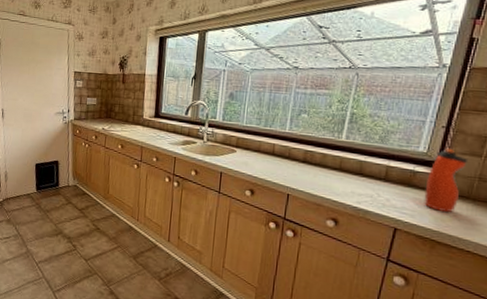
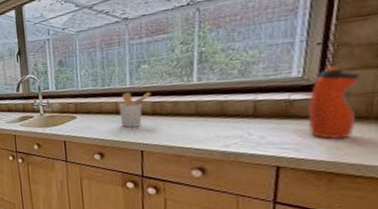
utensil holder: none [274,136,305,171] -> present [119,91,151,128]

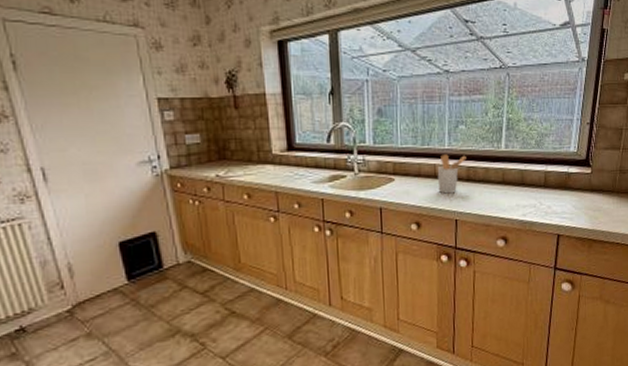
water bottle: present [307,65,361,139] -> none [579,144,610,209]

